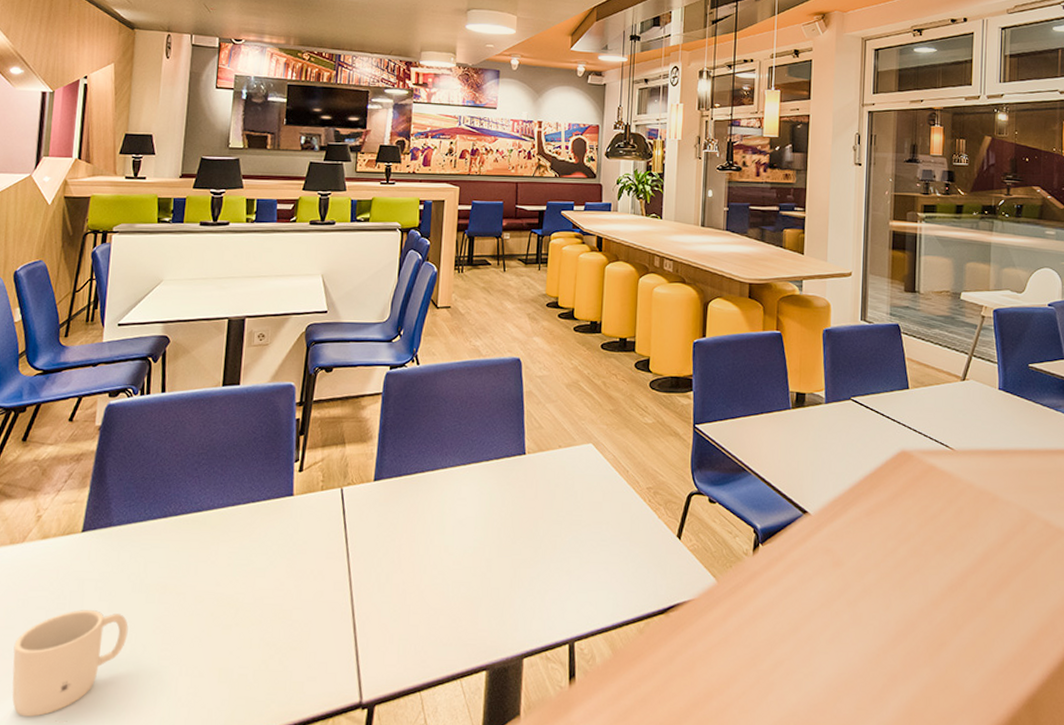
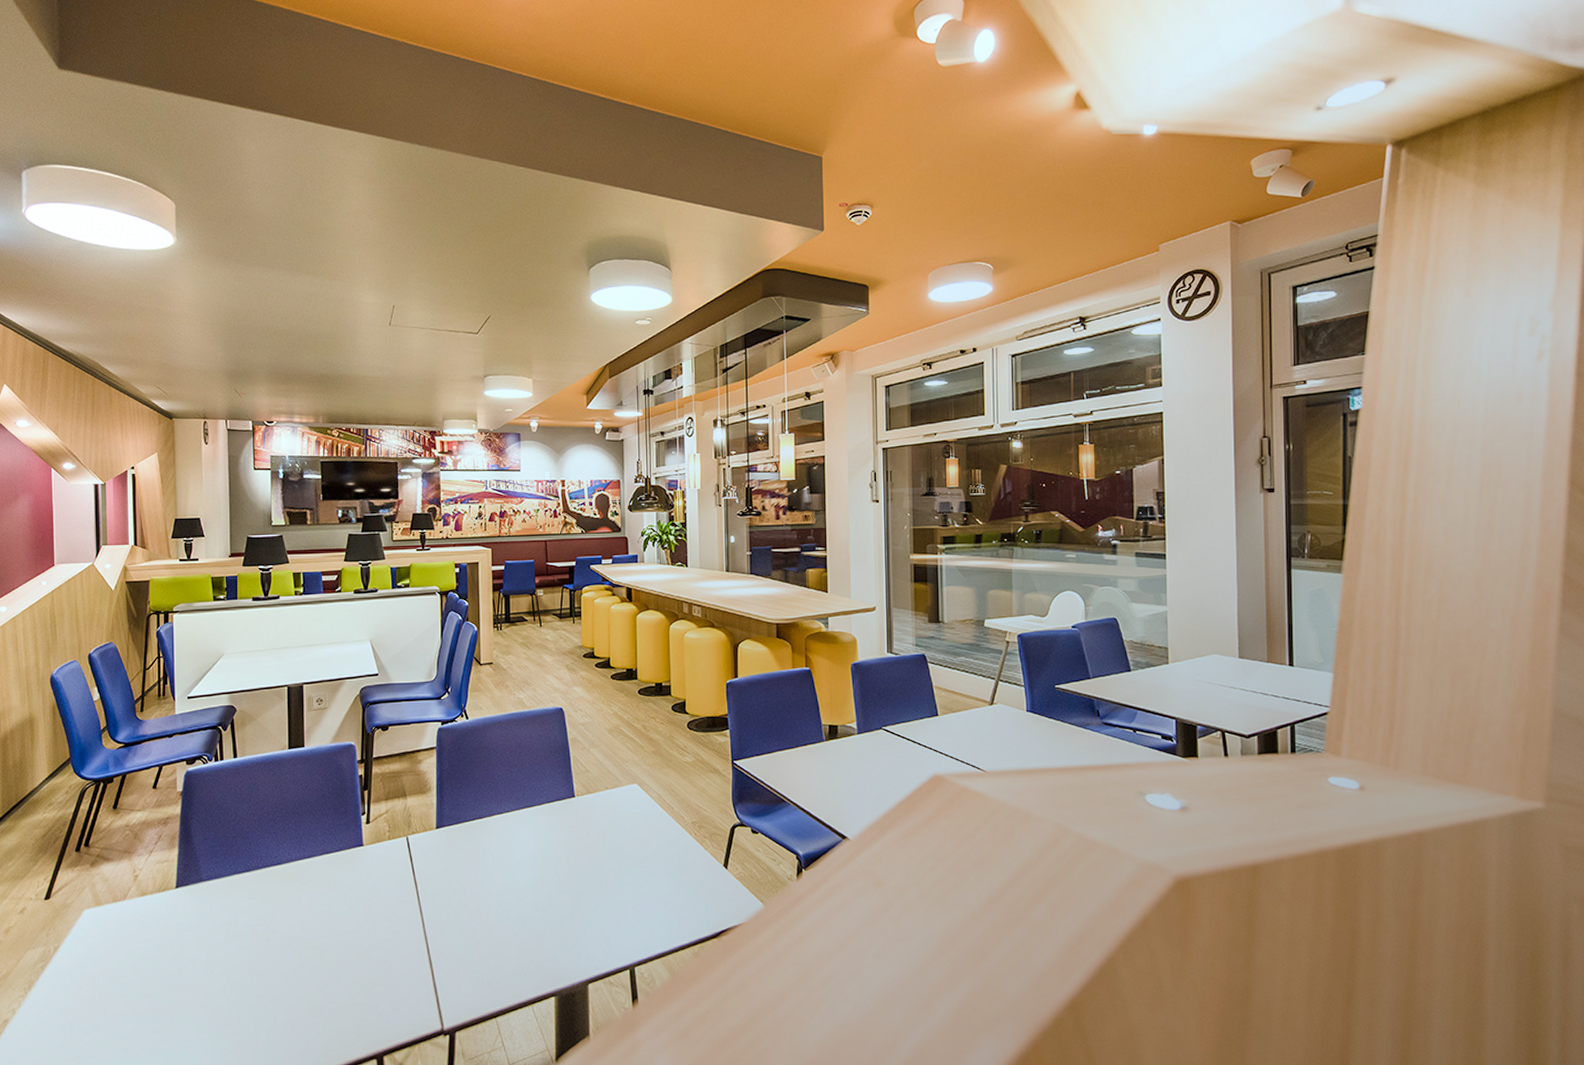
mug: present [12,610,128,717] -> none [127,958,227,1054]

